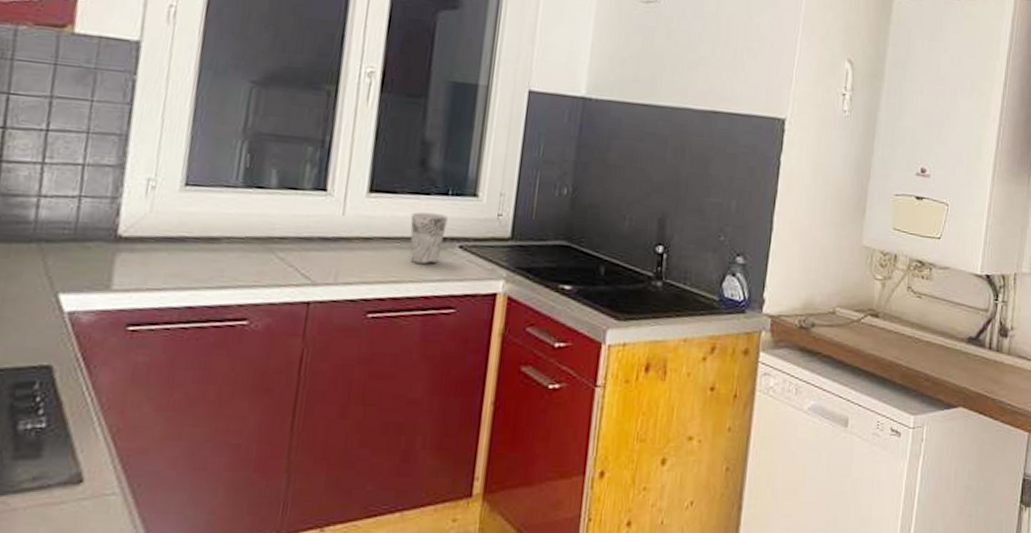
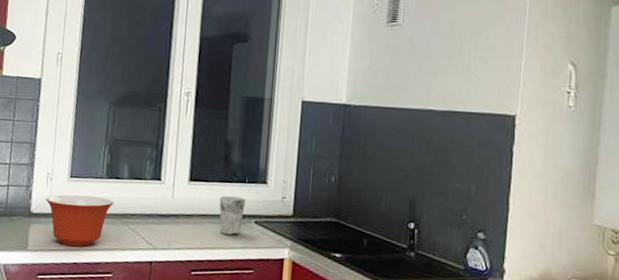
mixing bowl: none [143,210,253,284] -> present [46,194,114,247]

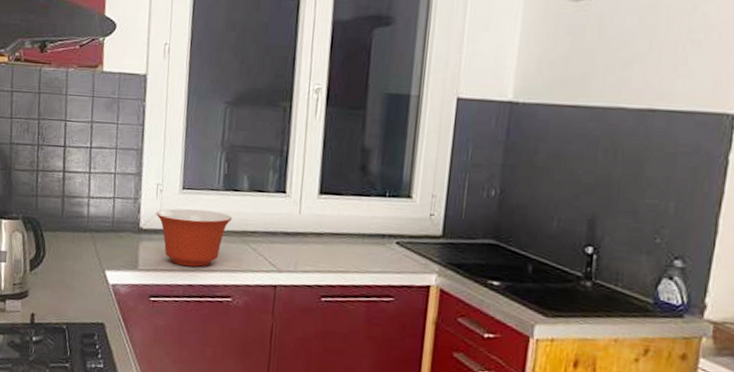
cup: present [219,196,246,235] -> none [354,211,386,258]

